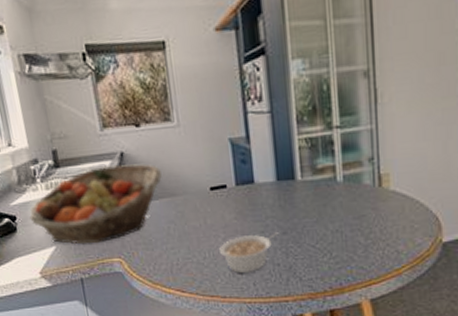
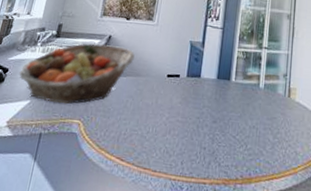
legume: present [219,232,279,273] -> none [161,118,210,152]

